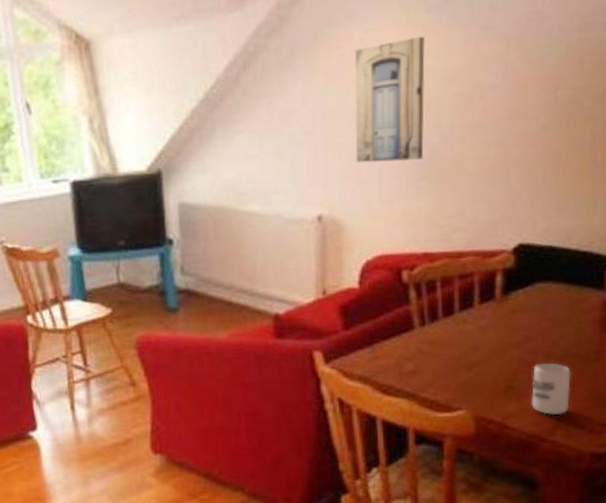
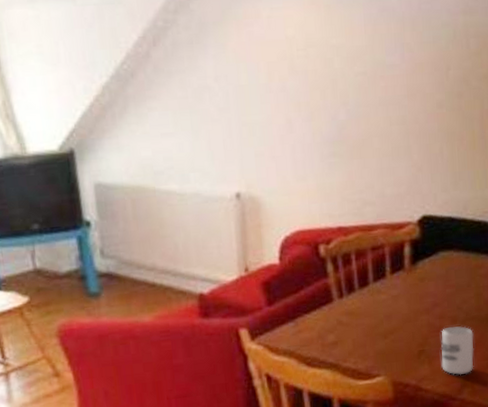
wall art: present [354,36,425,163] -> none [262,15,333,140]

